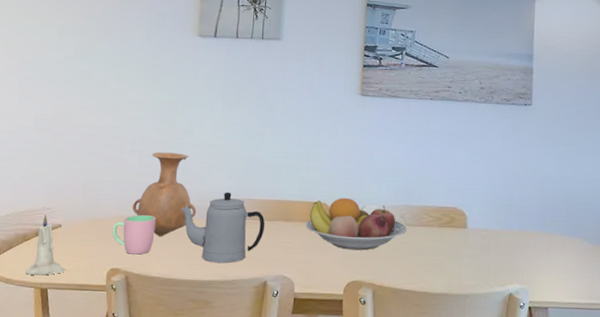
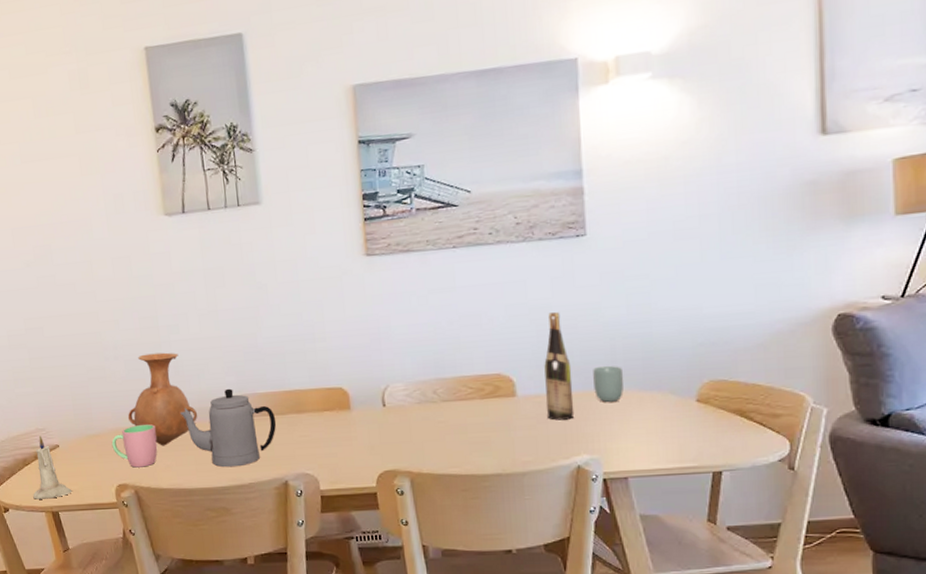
fruit bowl: present [305,197,407,251] -> none [322,378,443,437]
wine bottle: none [490,163,512,253] -> present [544,312,574,421]
cup: none [528,211,551,243] -> present [593,365,624,403]

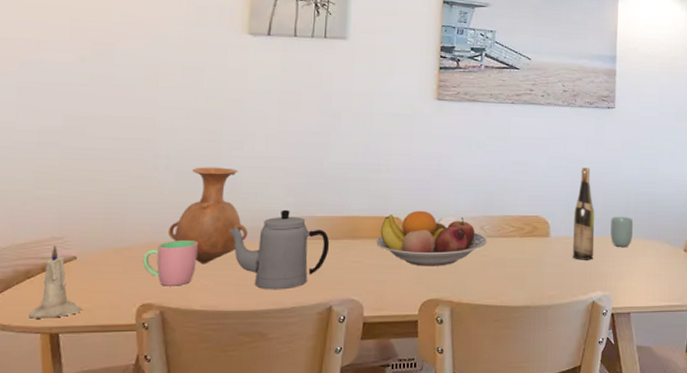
fruit bowl: none [322,378,443,437] -> present [376,210,487,266]

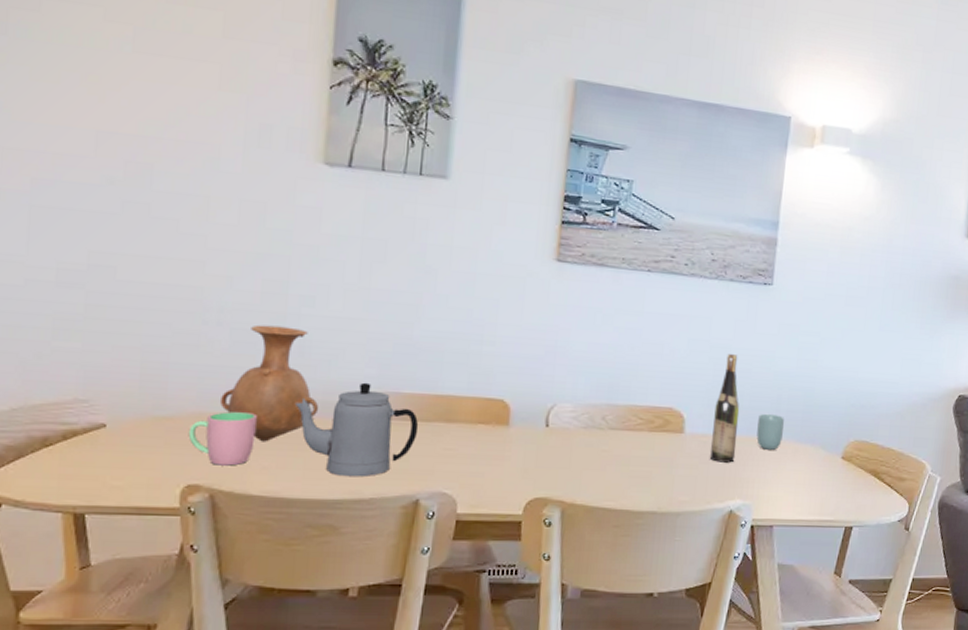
candle: present [29,245,82,319] -> none [47,409,113,496]
fruit bowl: present [376,210,487,266] -> none [474,392,610,460]

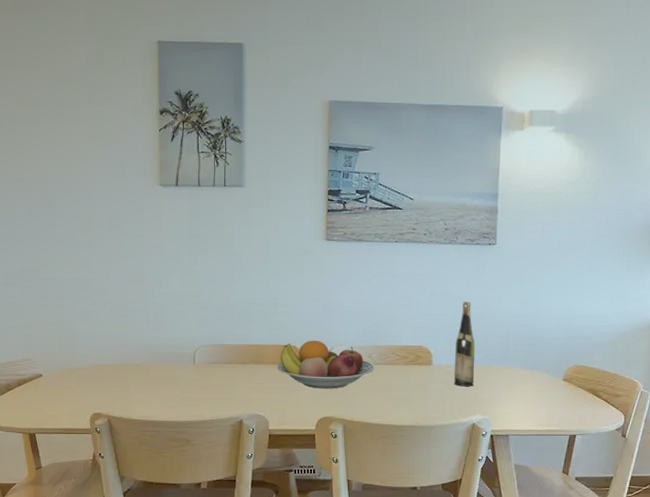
cup: present [188,411,257,466] -> none [91,363,132,400]
vase: present [219,324,319,442] -> none [108,302,171,383]
teapot: present [296,382,419,478] -> none [156,338,238,405]
fruit bowl: none [474,392,610,460] -> present [277,340,375,389]
cup: present [756,413,785,451] -> none [491,347,514,376]

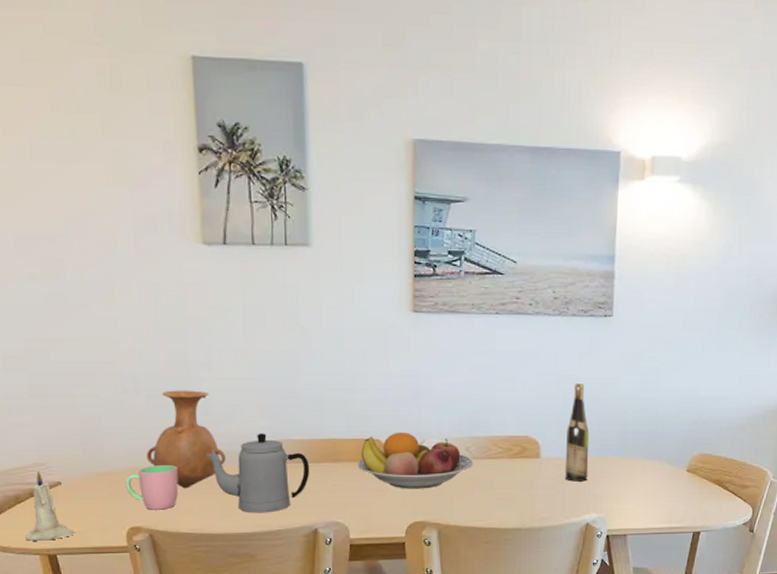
candle: none [12,365,50,422] -> present [25,471,75,541]
cup: none [91,363,132,400] -> present [125,465,179,510]
vase: none [108,302,171,383] -> present [146,390,227,489]
teapot: none [156,338,238,405] -> present [207,433,310,513]

